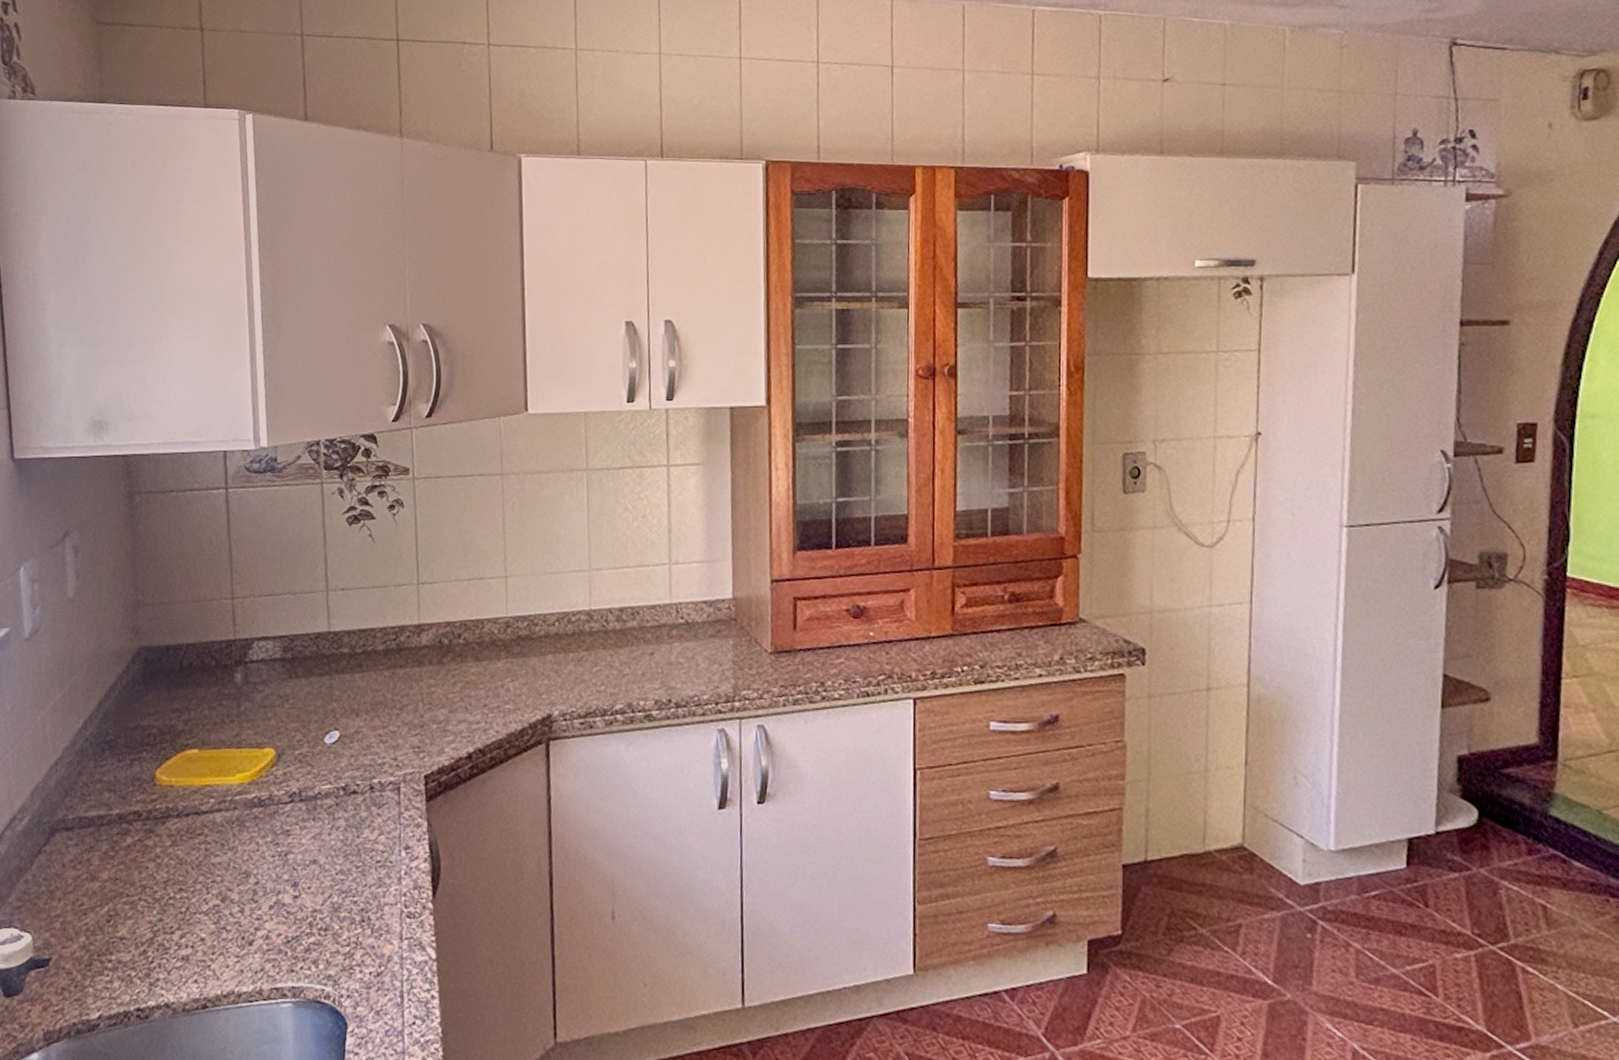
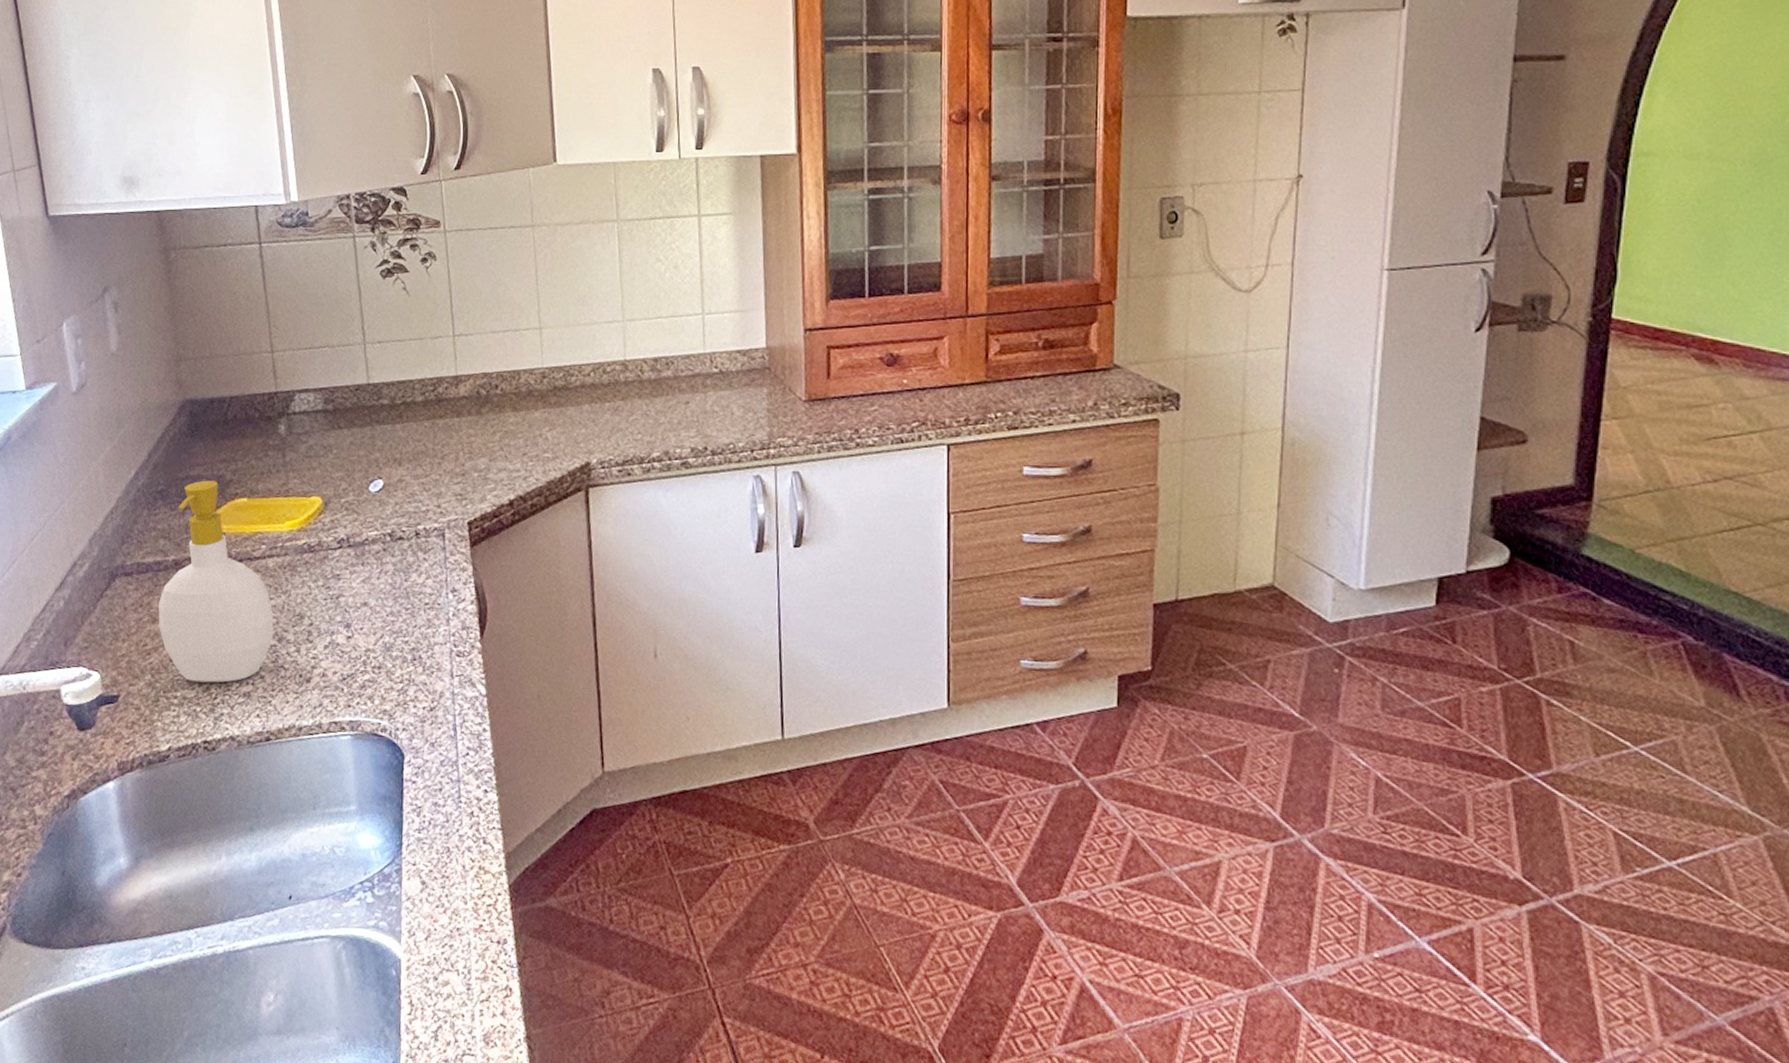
soap bottle: none [97,730,219,946] -> present [158,480,274,683]

